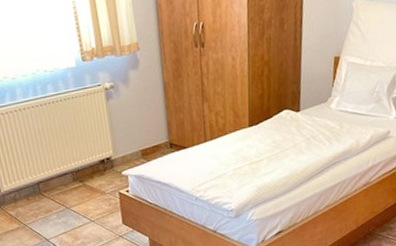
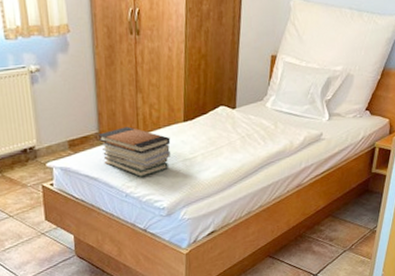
book stack: none [169,134,237,181] -> present [99,126,171,177]

